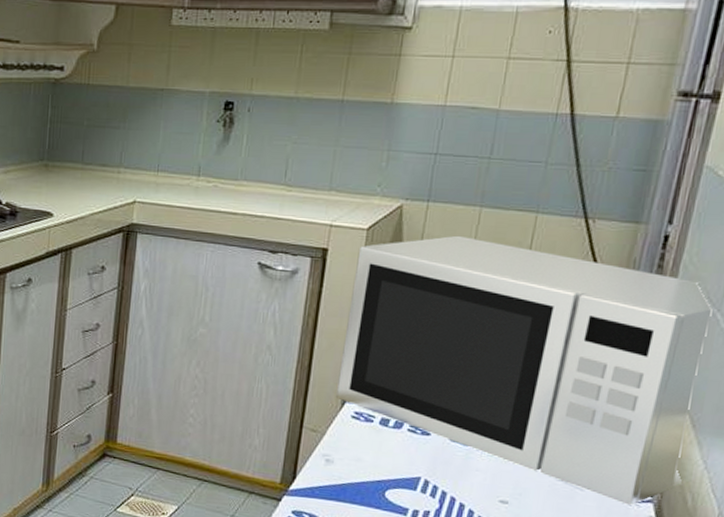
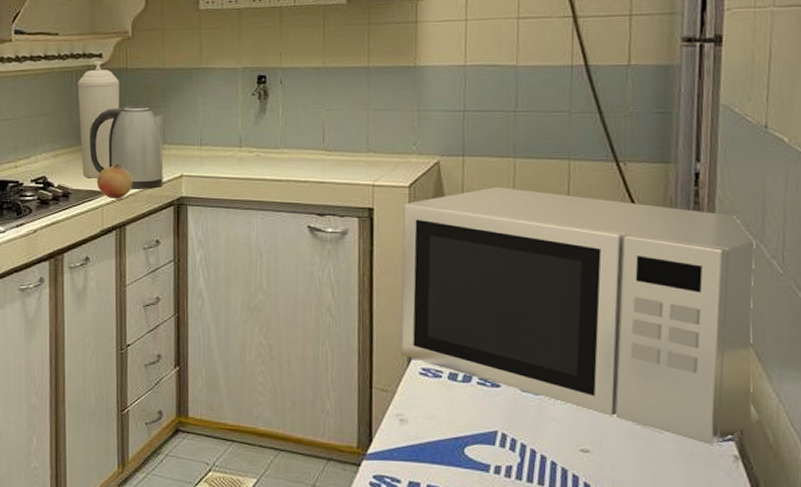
canister: none [32,74,80,198] -> present [77,61,120,178]
kettle: none [41,123,123,213] -> present [89,104,164,189]
fruit: none [46,183,84,222] -> present [96,163,133,200]

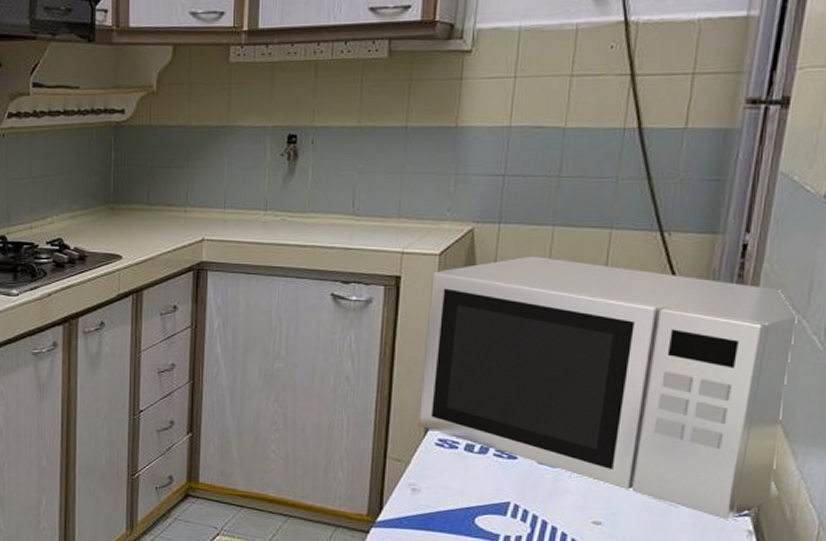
canister: present [77,61,120,178] -> none [97,117,143,241]
kettle: present [89,104,164,189] -> none [107,164,187,253]
fruit: present [96,163,133,200] -> none [114,225,152,264]

